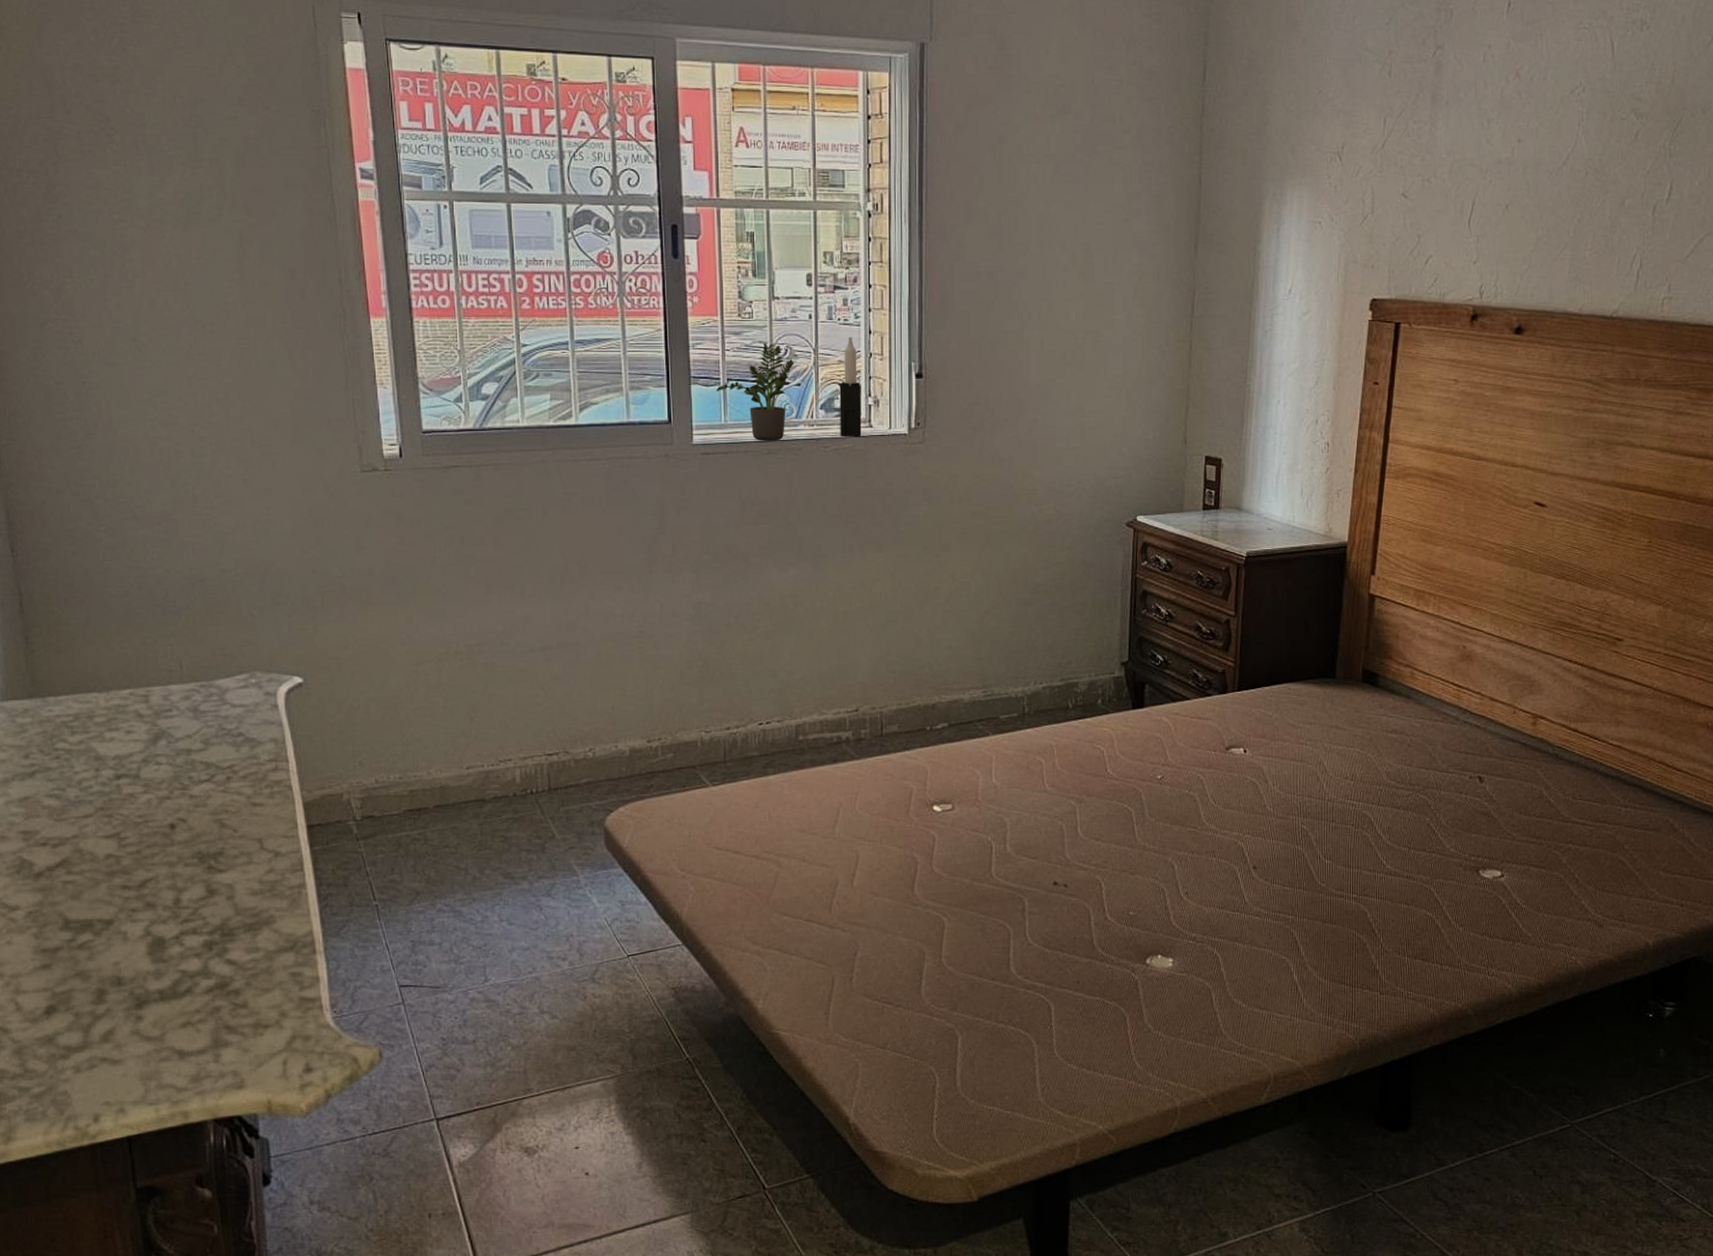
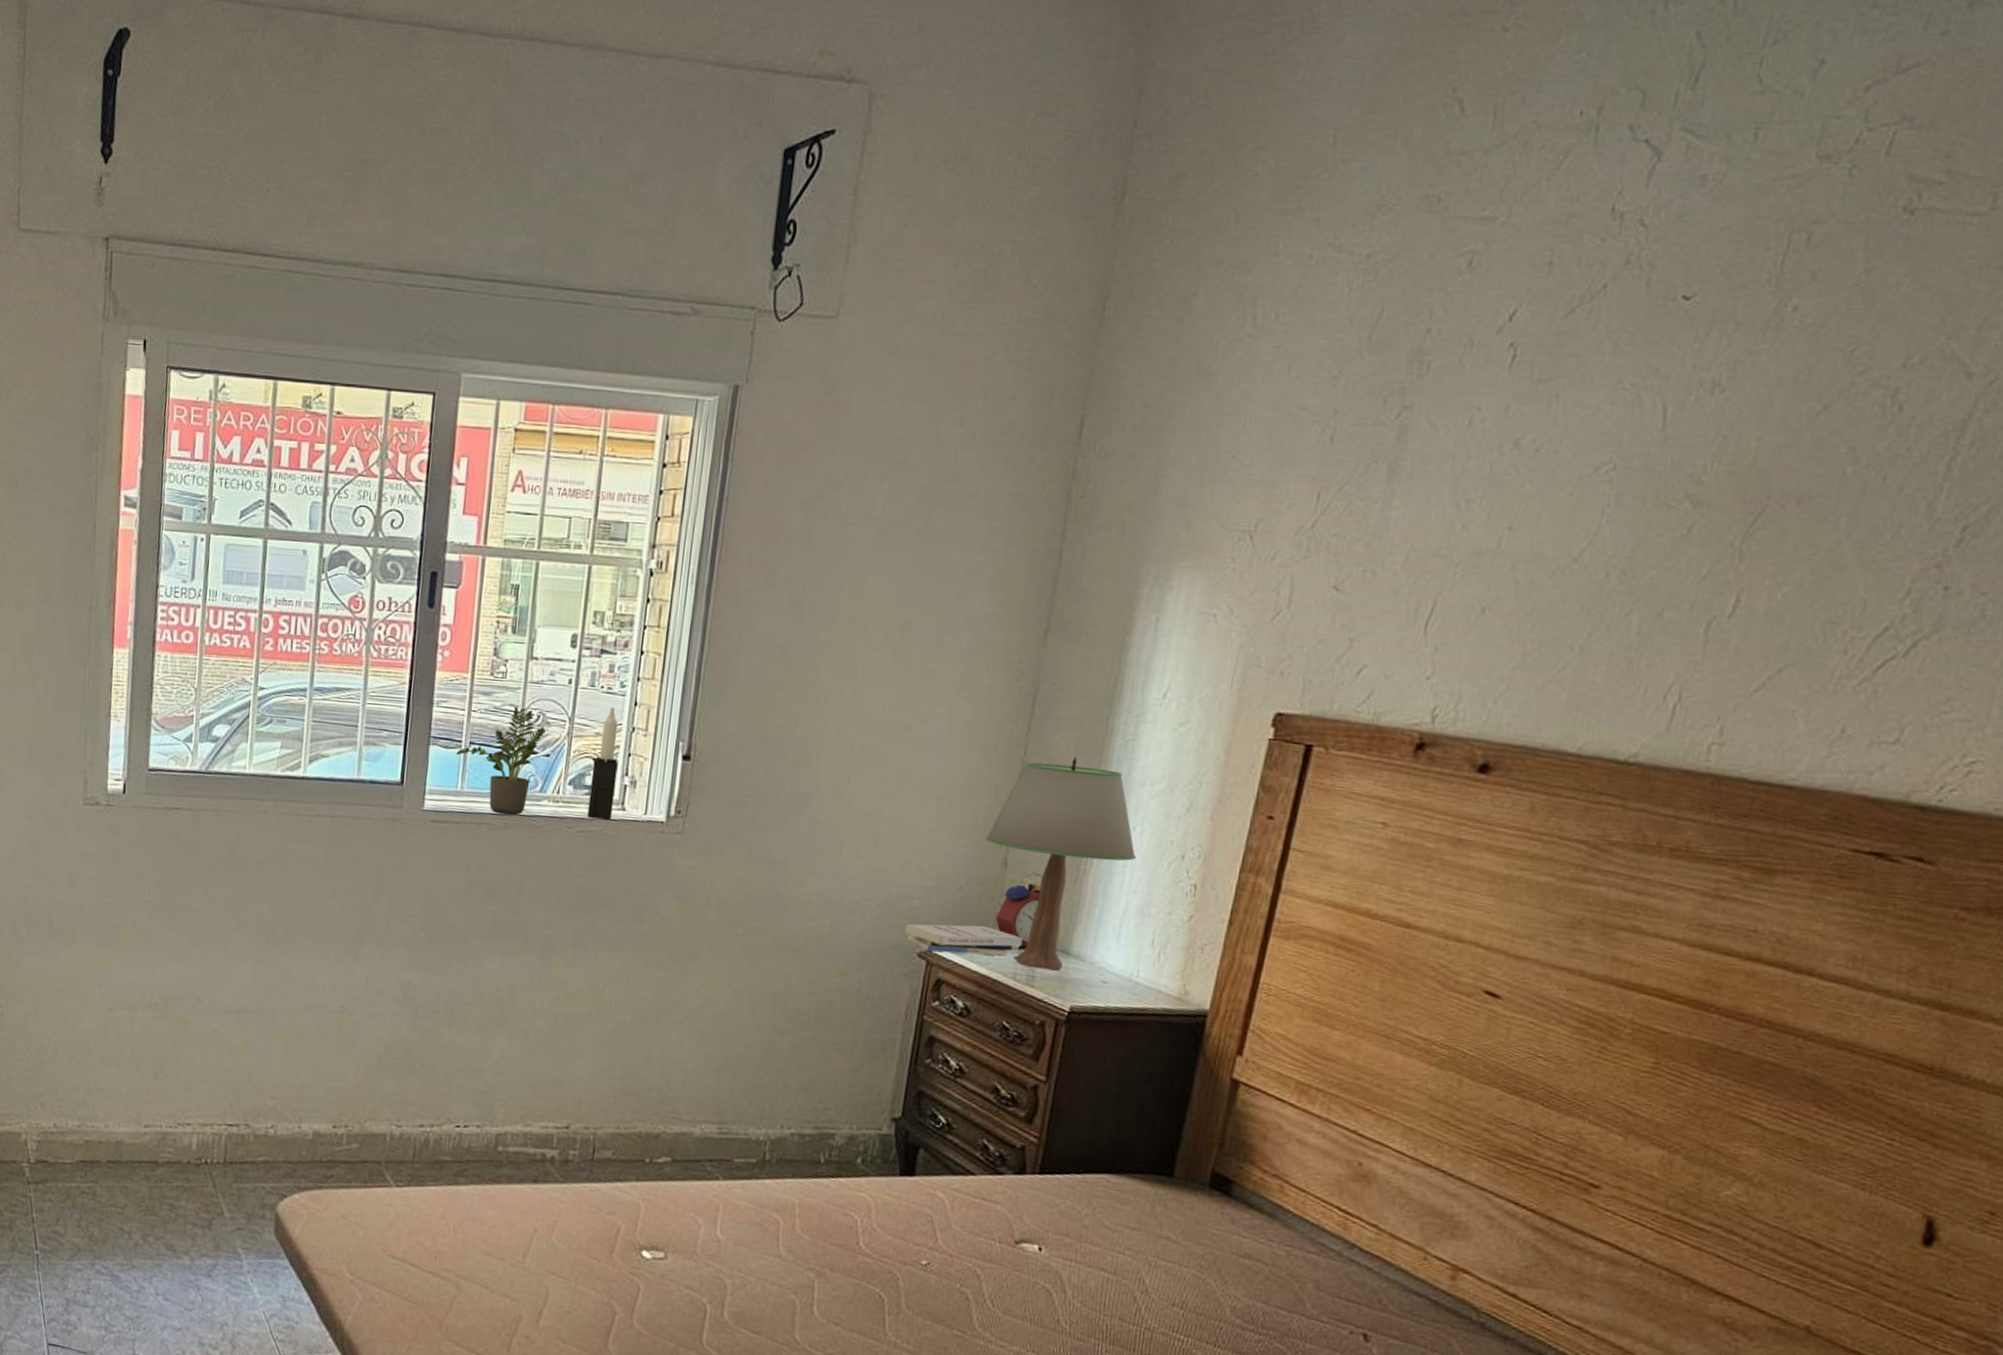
books: none [1115,494,1205,520] -> present [905,923,1023,956]
table lamp: none [1168,347,1283,525] -> present [985,757,1137,971]
alarm clock: none [1183,446,1215,509] -> present [996,872,1043,949]

